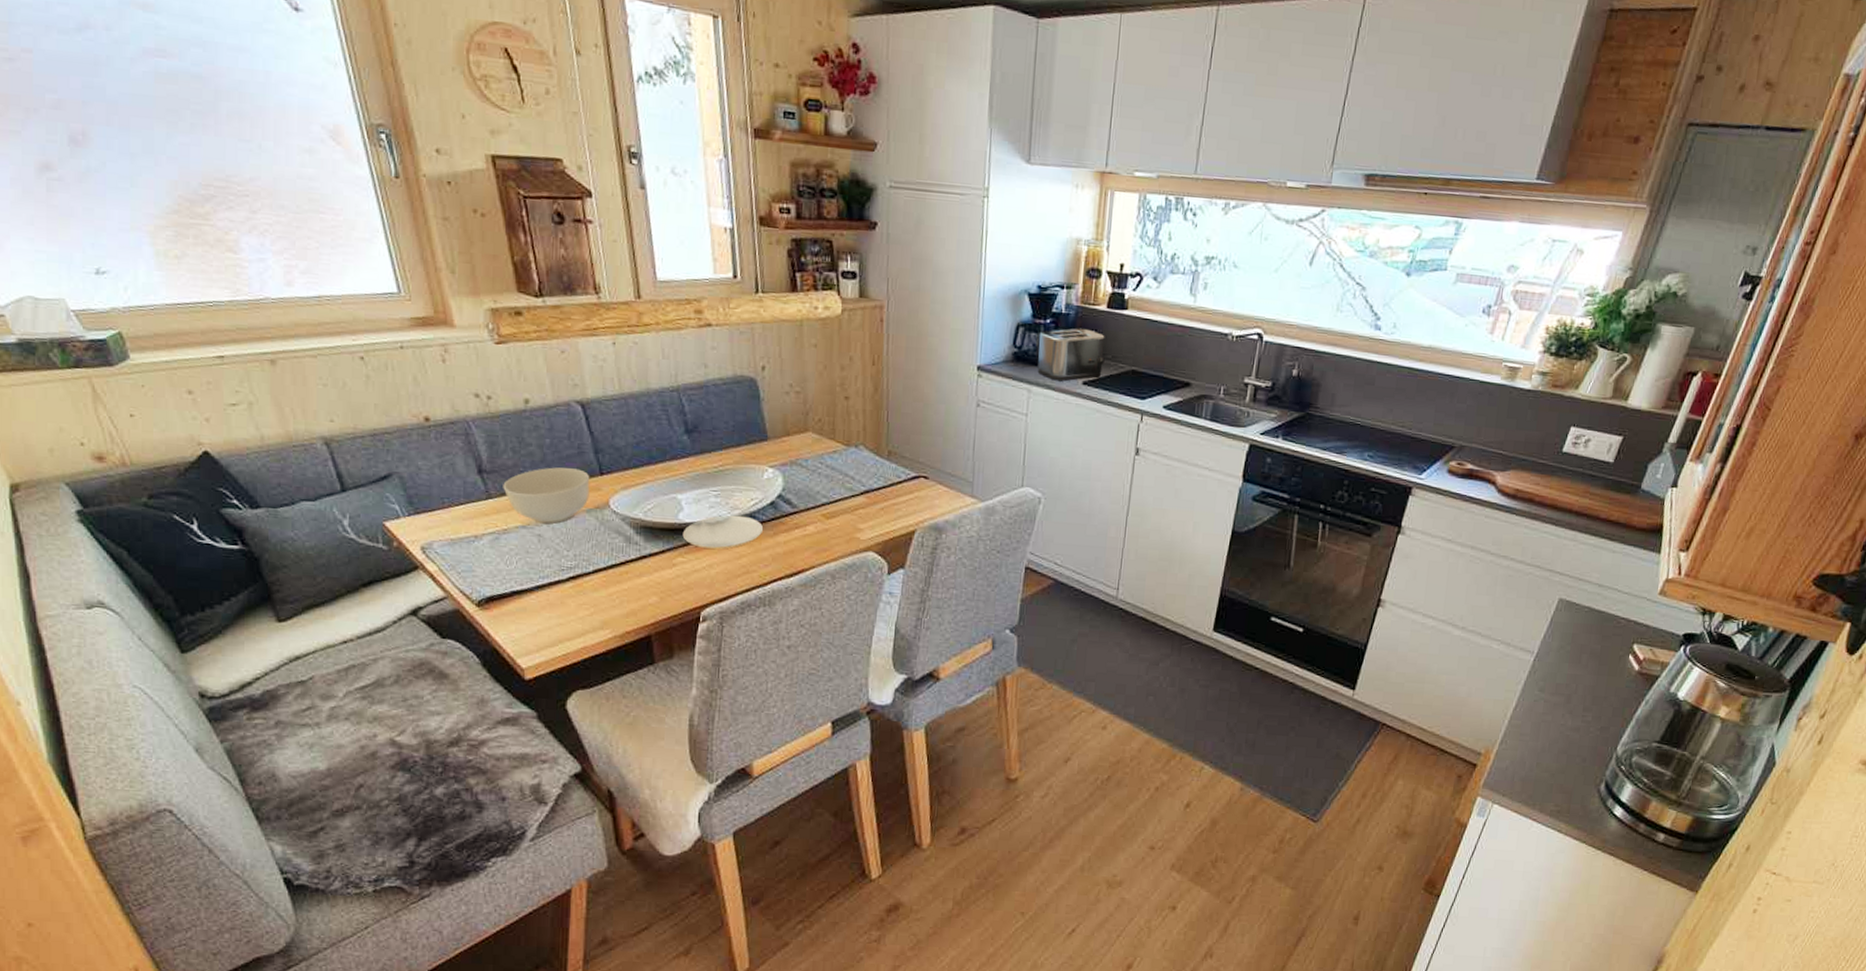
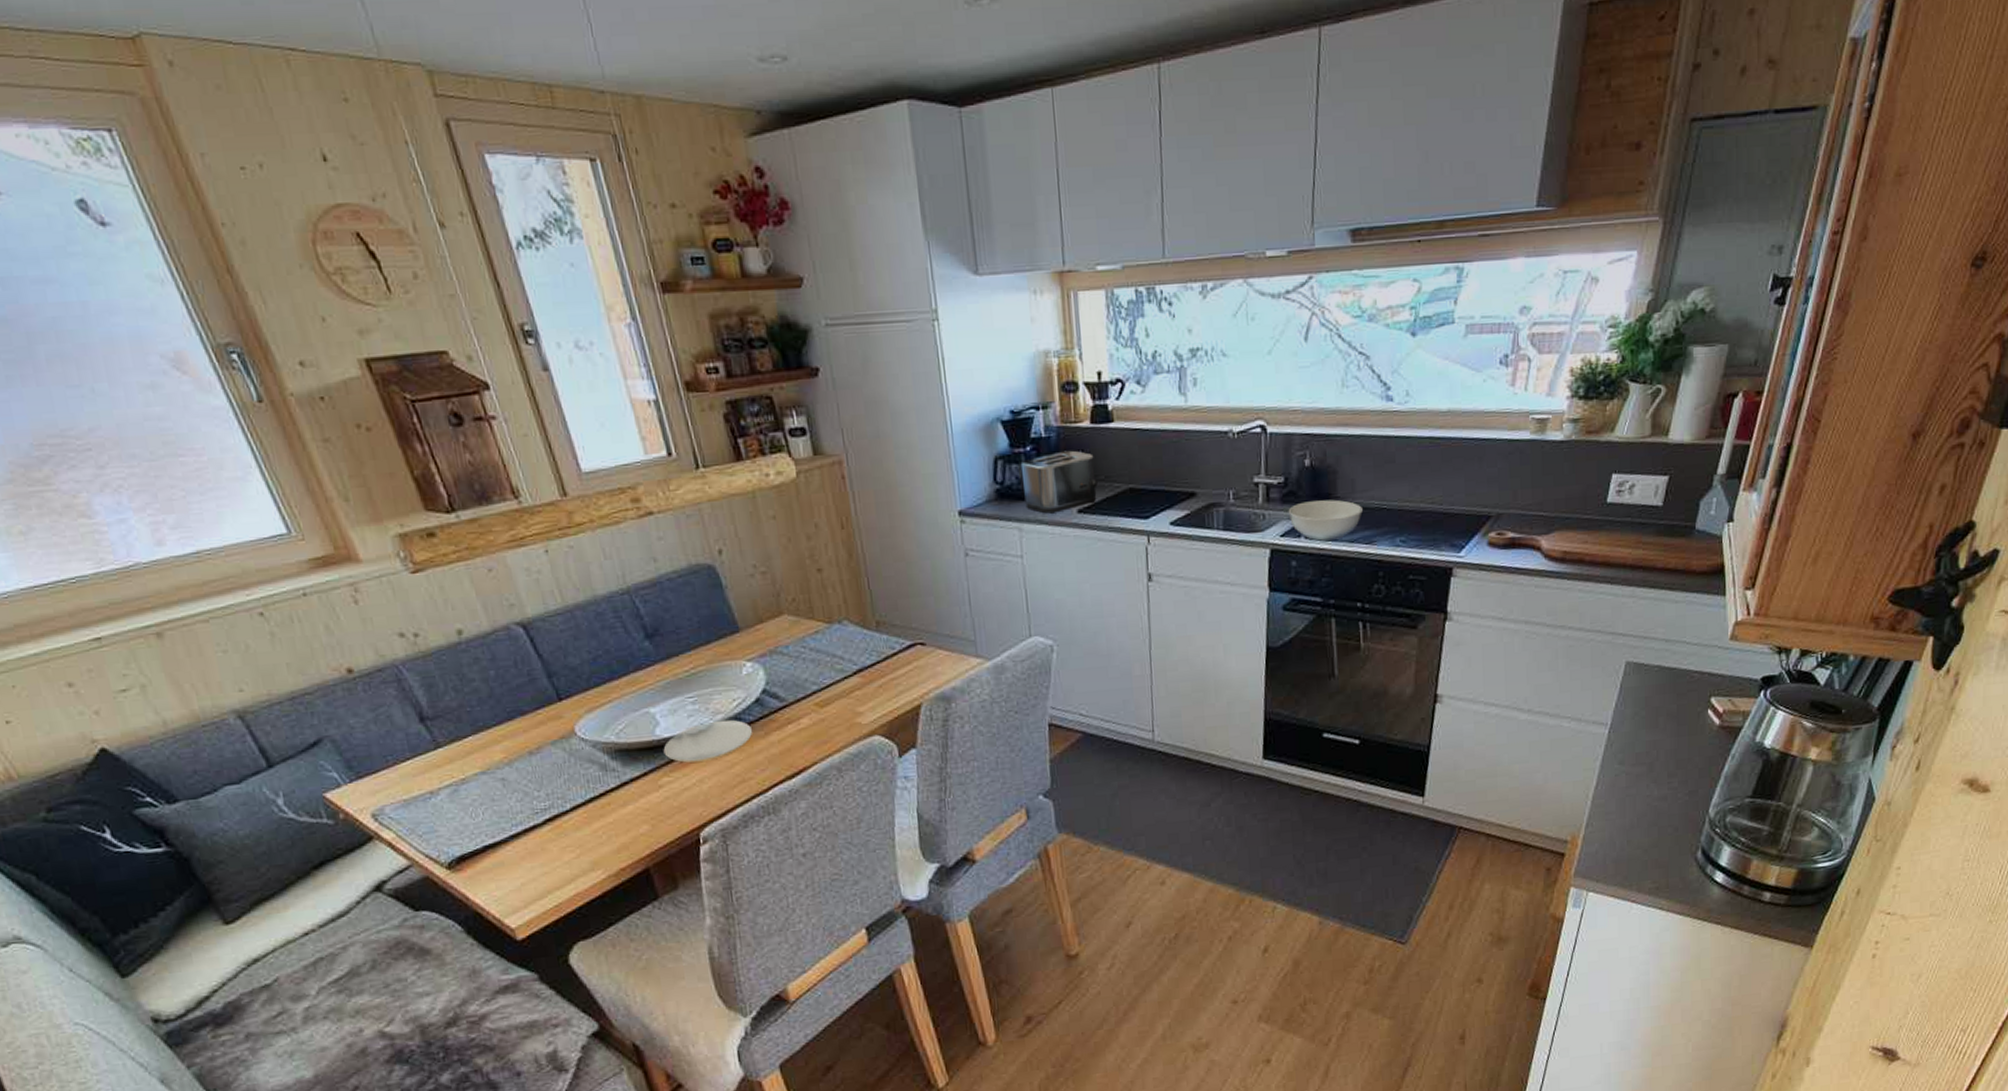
bowl: present [503,467,590,524] -> none [451,698,552,766]
bowl: none [1270,407,1339,446] -> present [1288,499,1364,542]

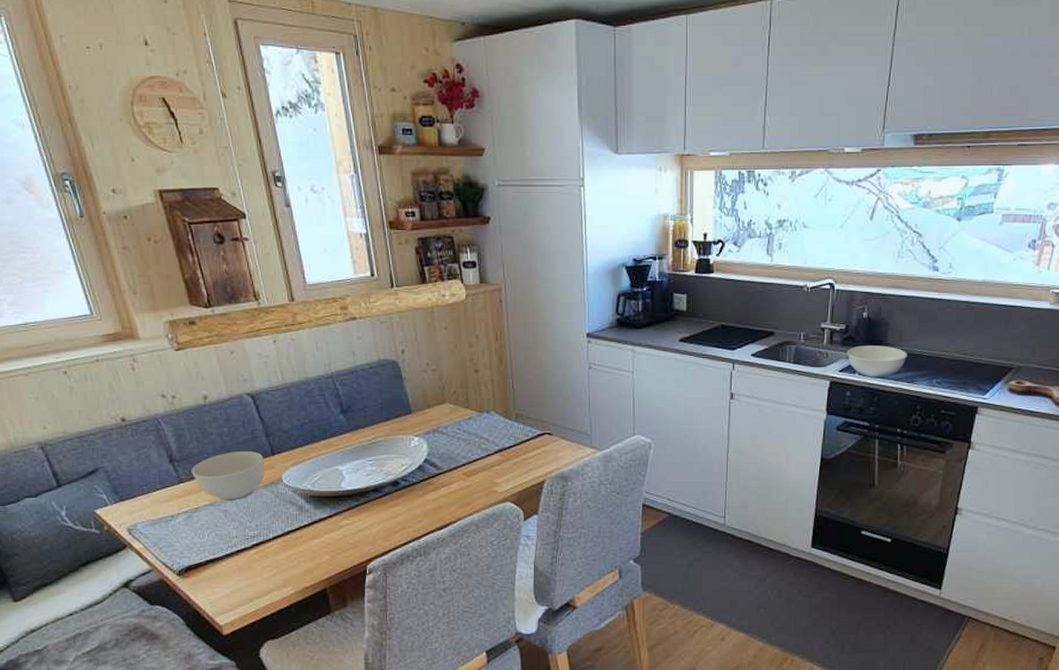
bowl: none [451,698,552,766] -> present [191,452,265,501]
plate: present [663,719,753,763] -> none [346,480,415,510]
toaster: present [1020,450,1098,514] -> none [638,292,697,341]

